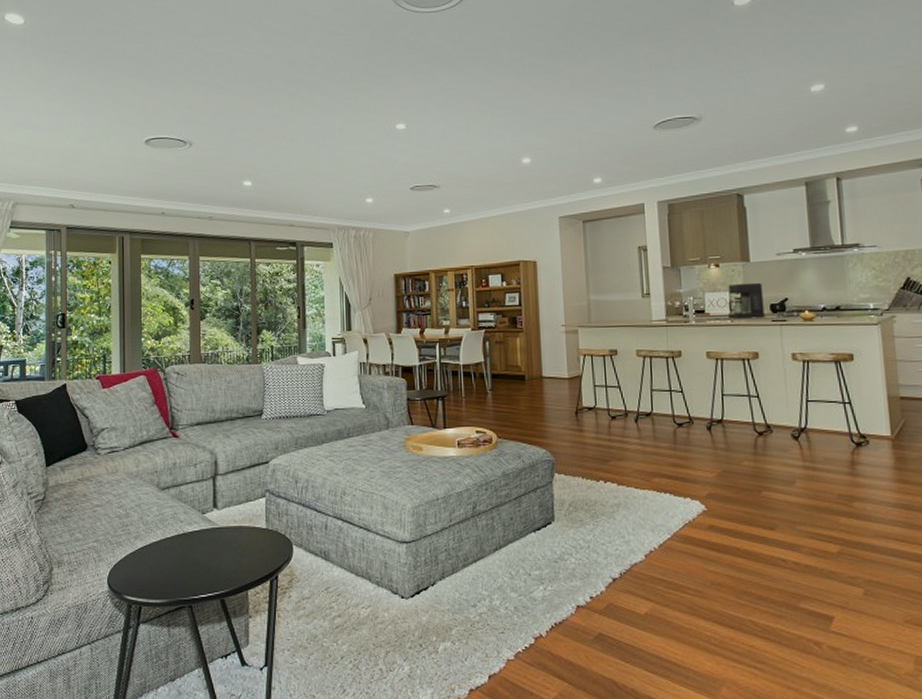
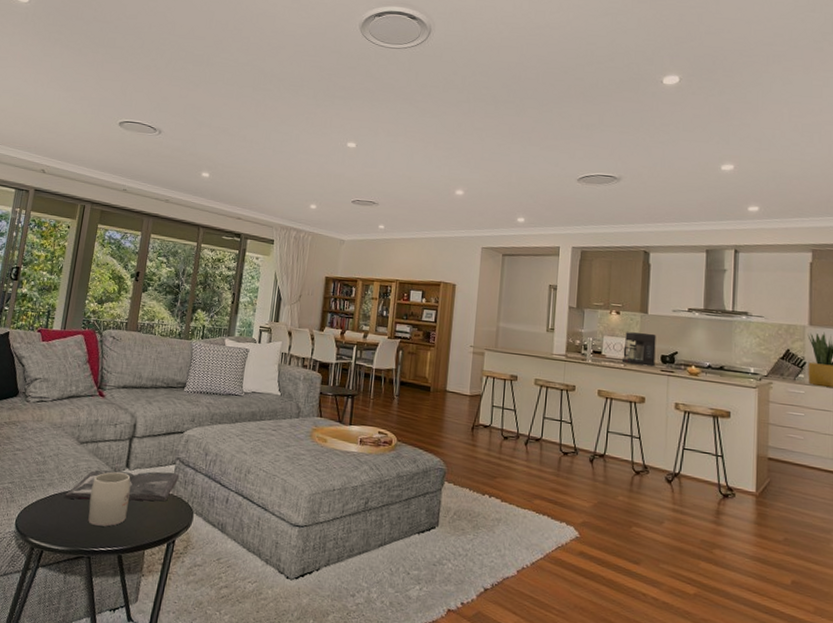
magazine: none [153,505,272,550] -> present [64,470,180,502]
mug: none [181,514,224,572] -> present [88,471,131,527]

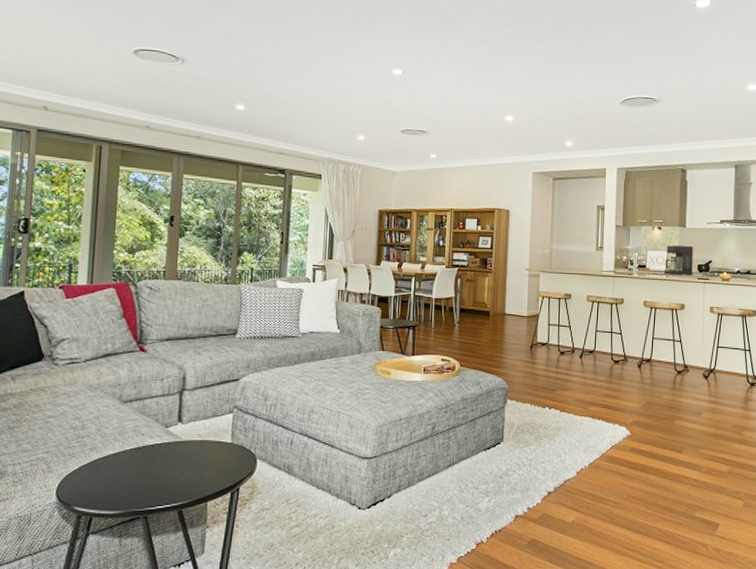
magazine: present [64,470,180,502] -> none [110,421,239,462]
mug: present [88,471,131,527] -> none [140,428,186,484]

